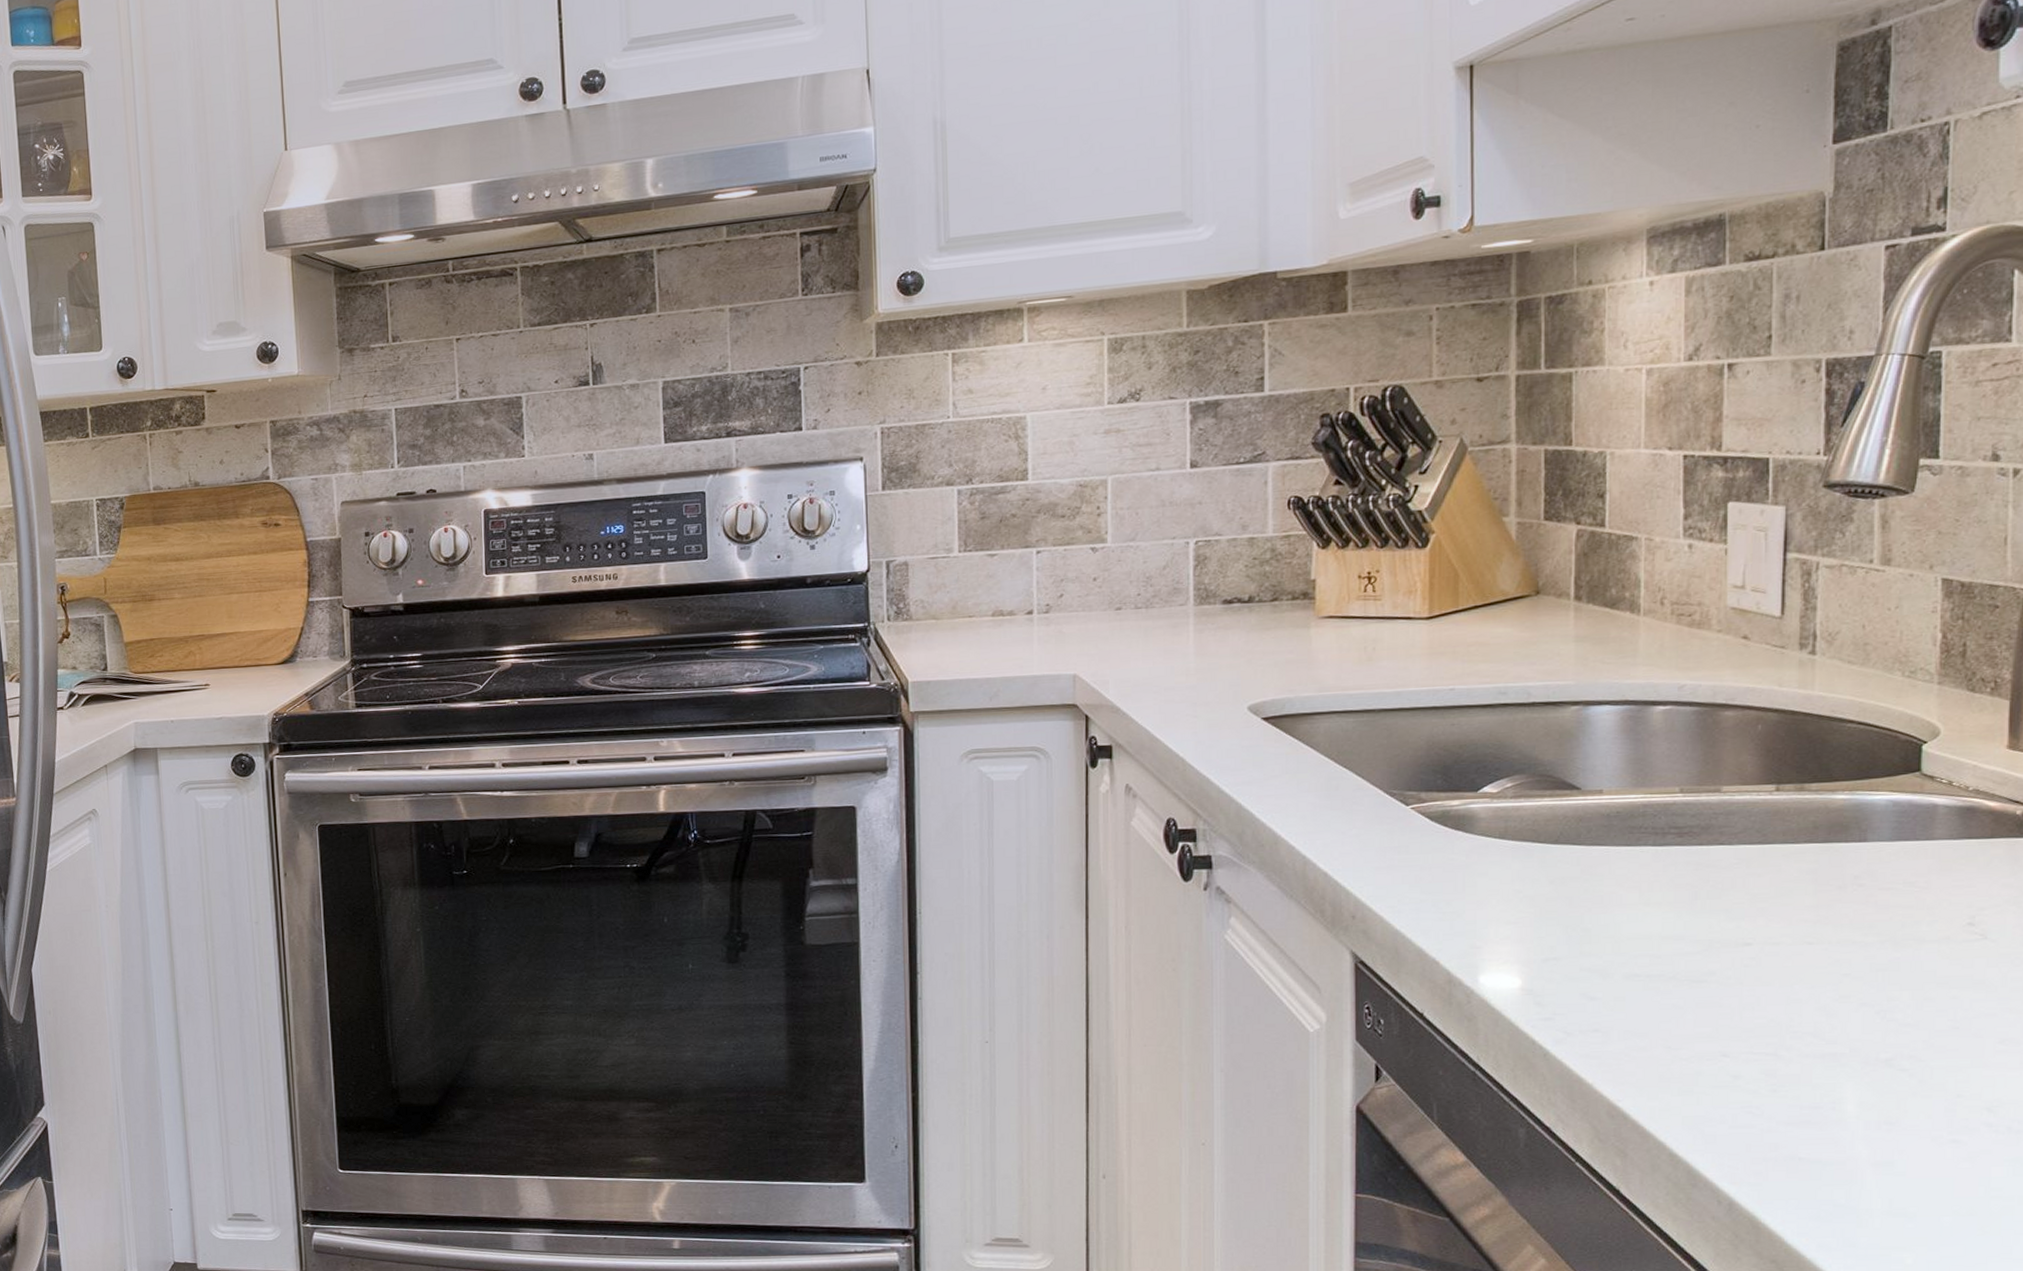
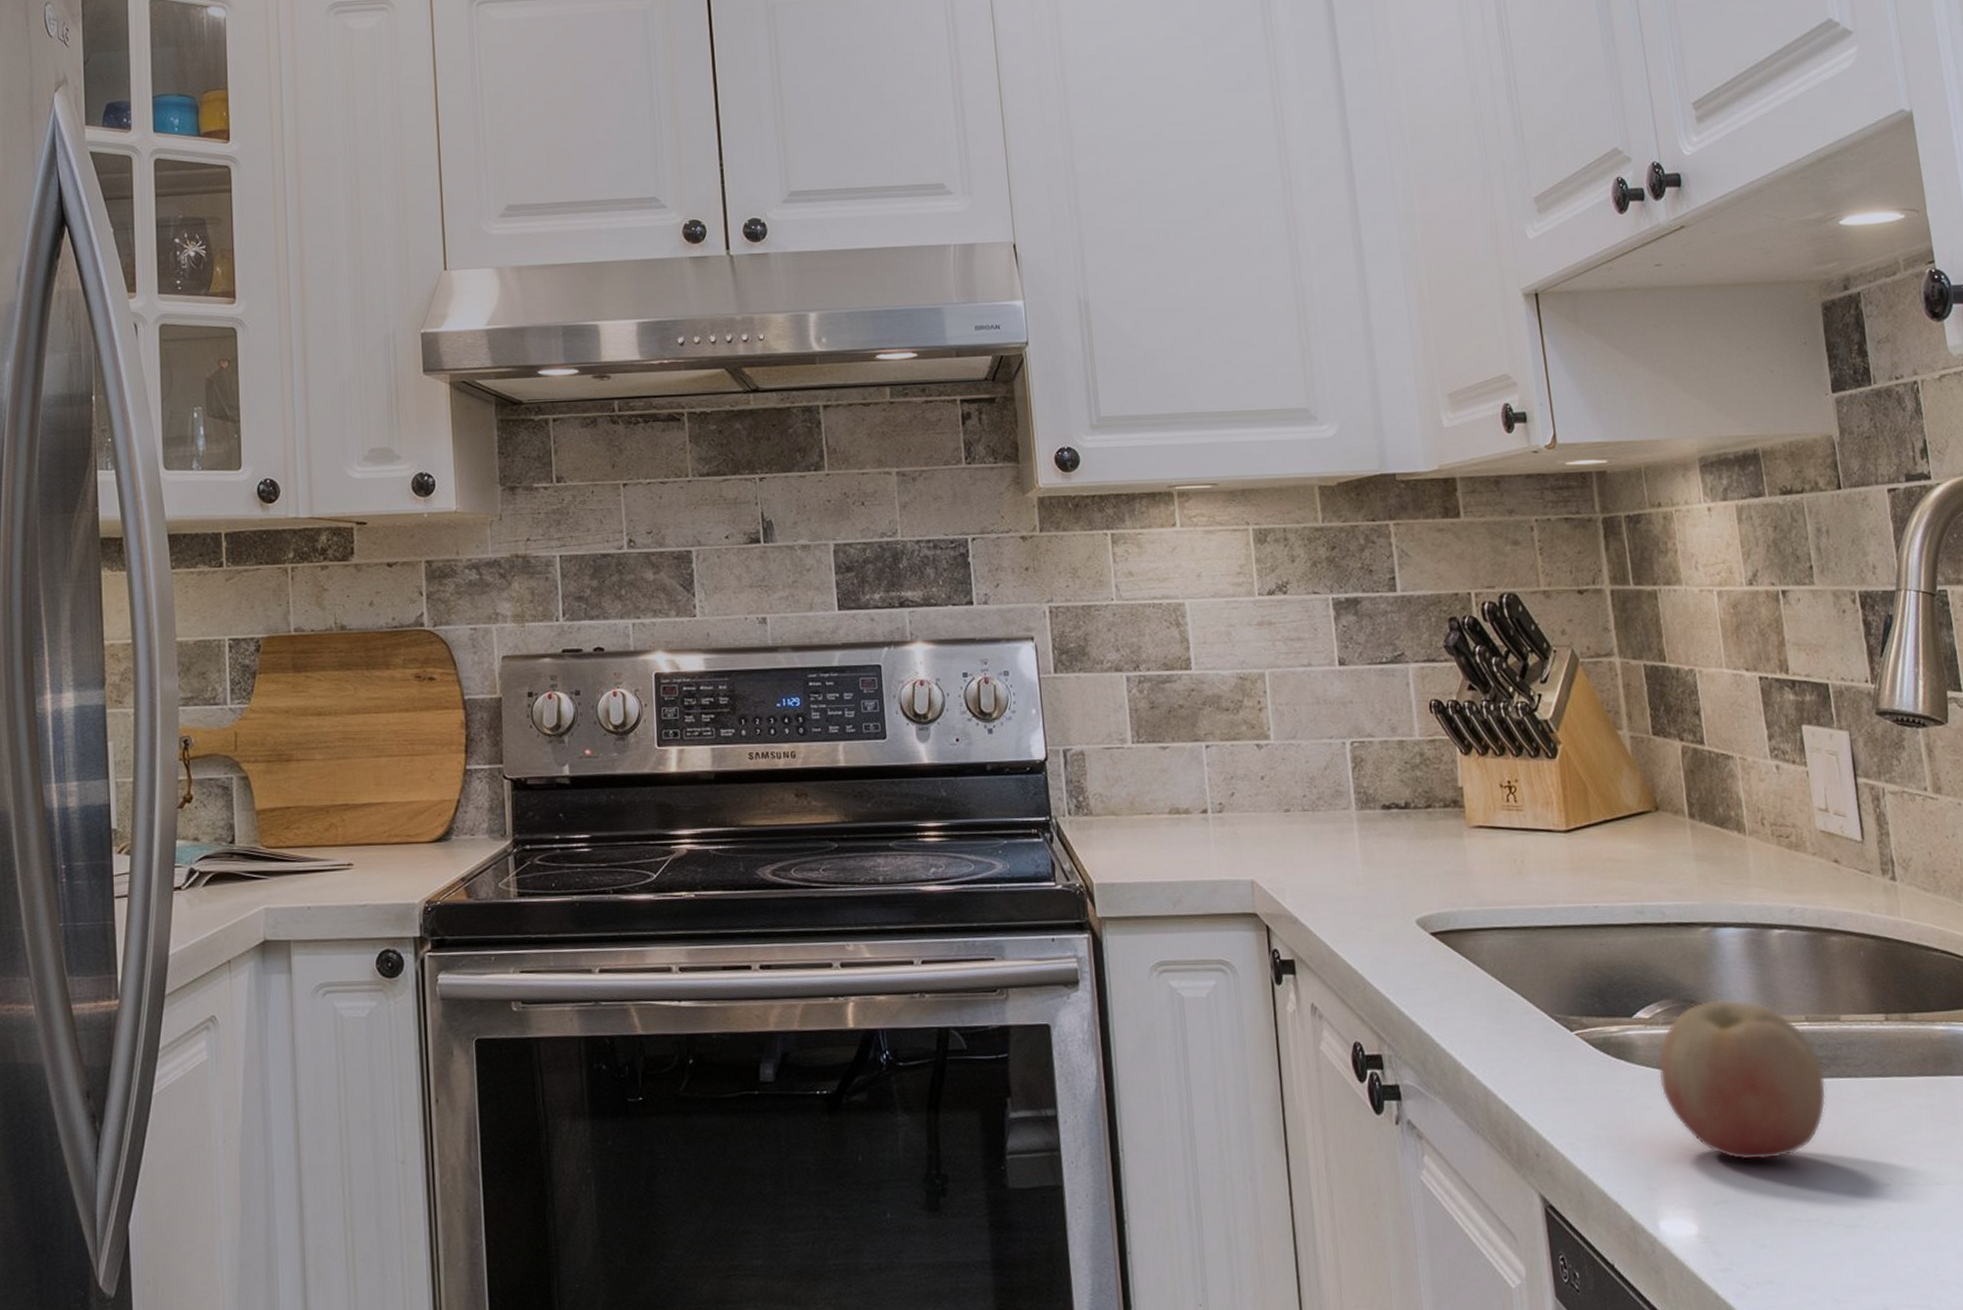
fruit: none [1500,773,1693,922] -> present [1658,999,1827,1161]

